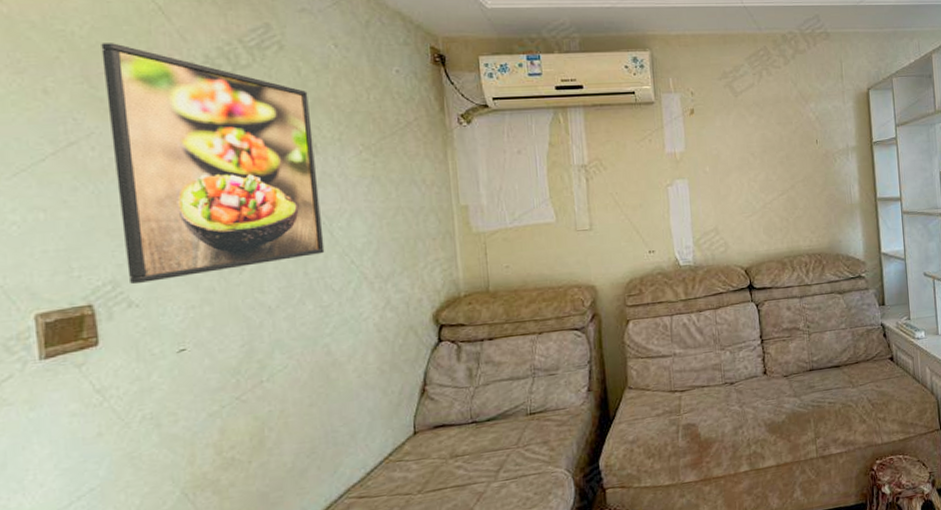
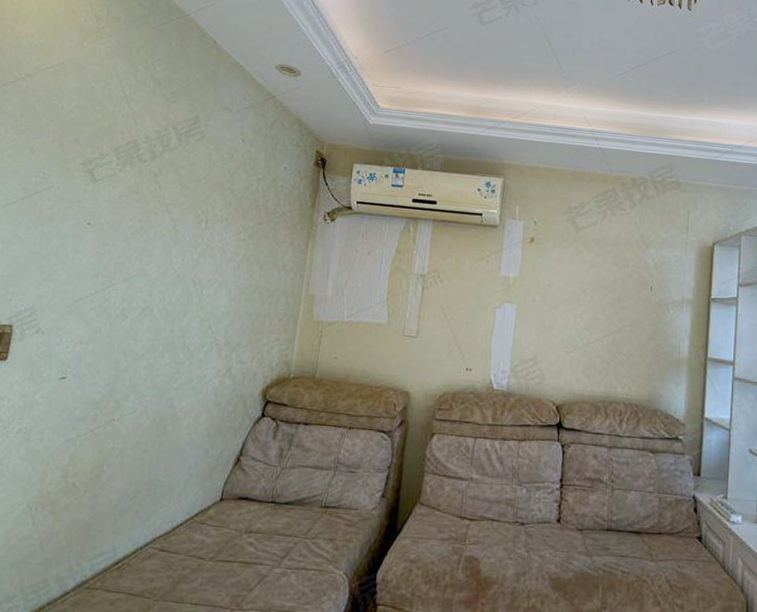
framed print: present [101,43,325,284] -> none [43,118,213,316]

